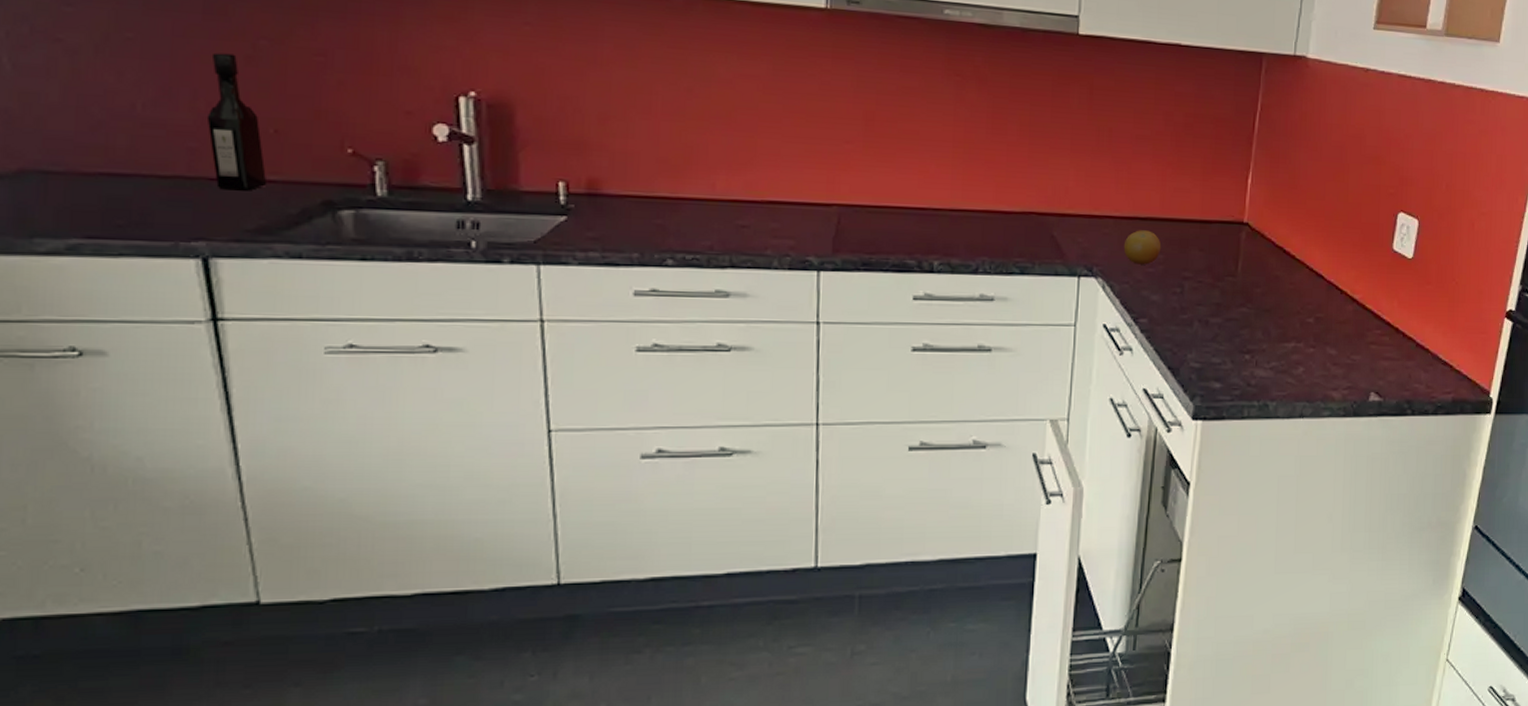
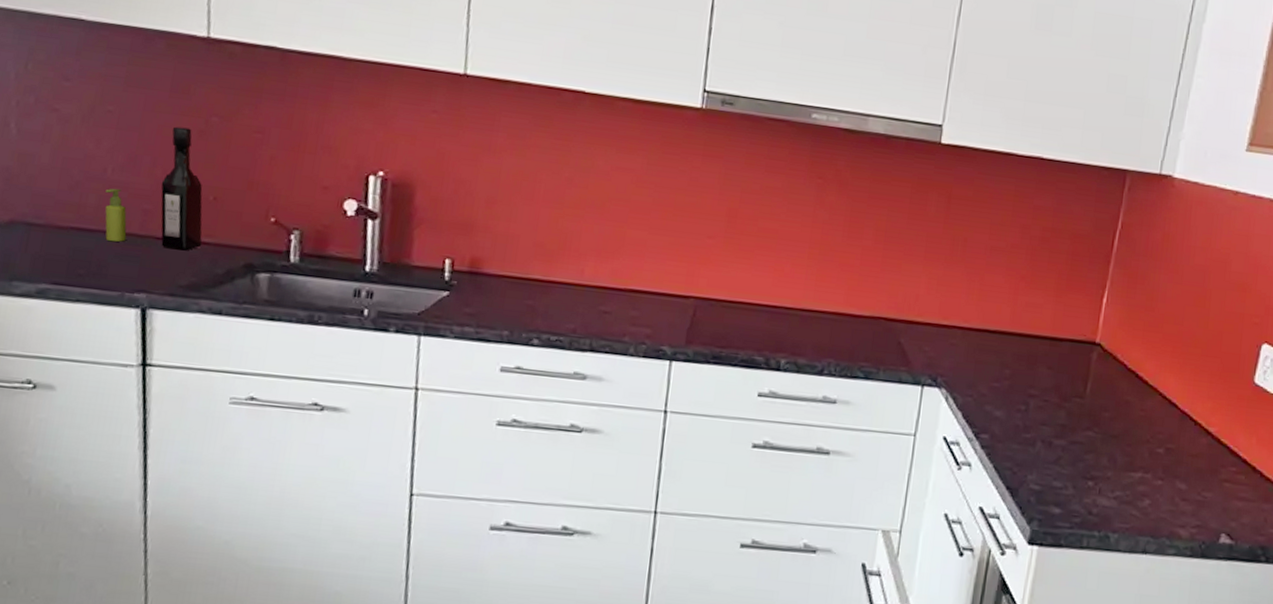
soap dispenser: none [136,126,172,187] -> present [104,188,127,242]
fruit: present [1123,230,1162,265] -> none [969,343,1009,379]

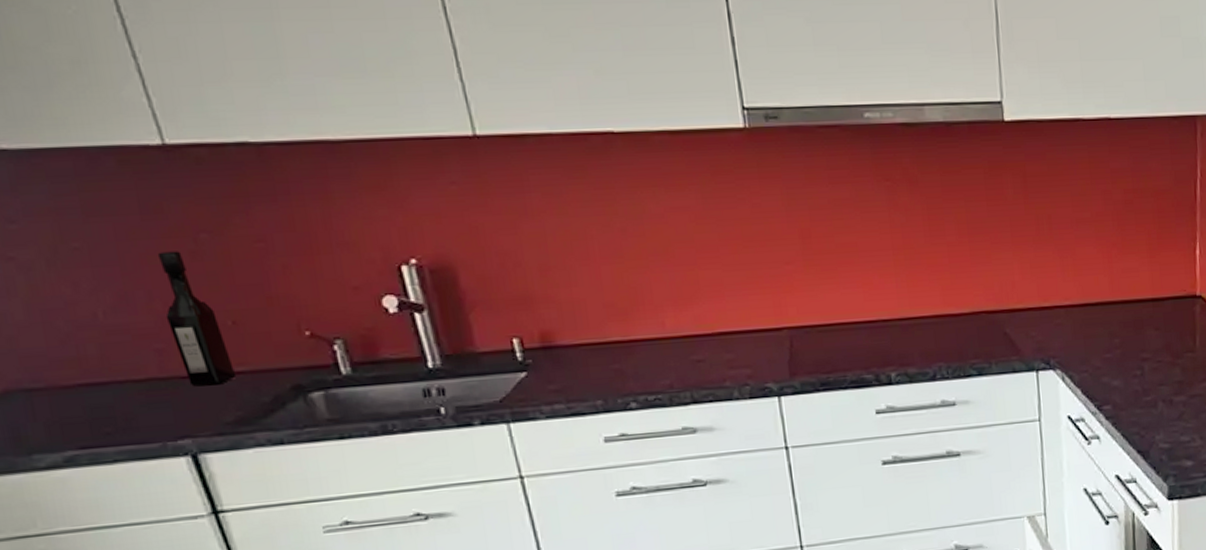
soap dispenser: present [104,188,127,242] -> none [103,332,147,392]

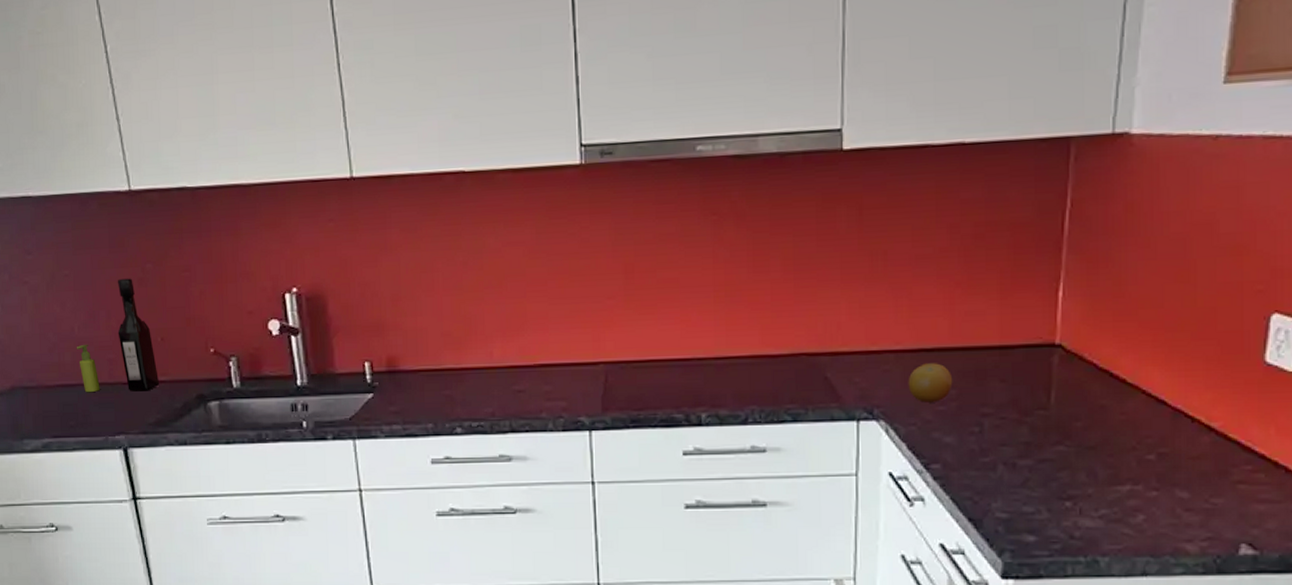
soap dispenser: none [103,332,147,392] -> present [76,344,100,393]
fruit: none [1078,316,1116,352] -> present [908,363,953,403]

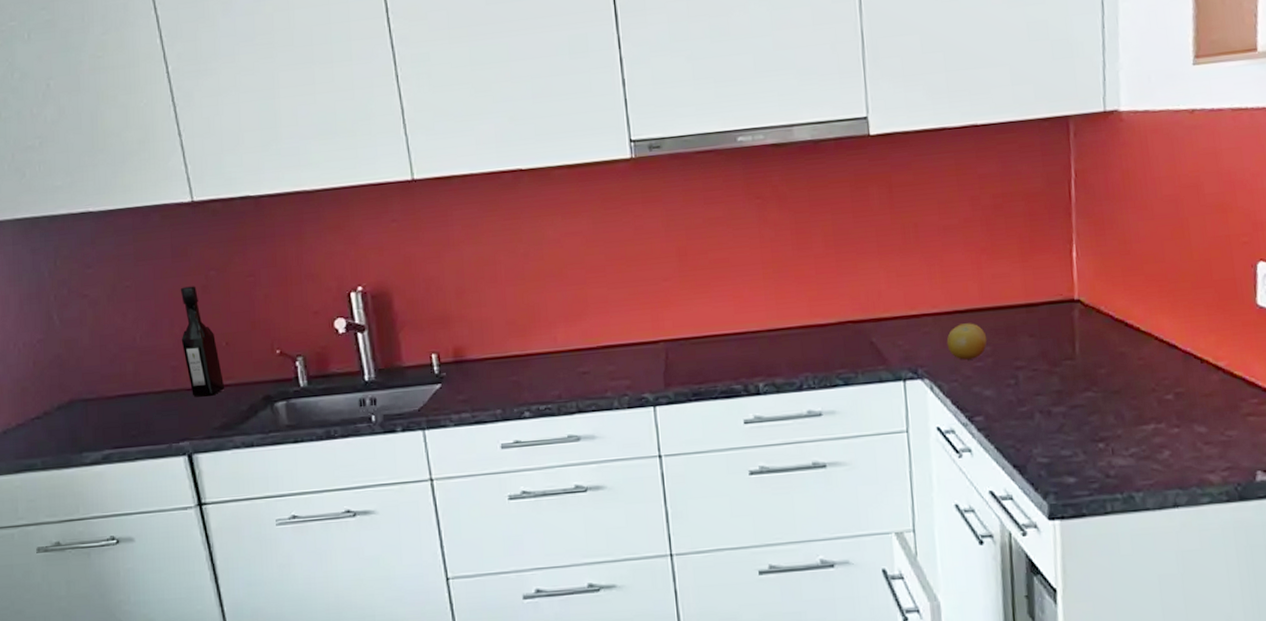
soap dispenser: present [76,344,100,393] -> none [138,352,163,402]

